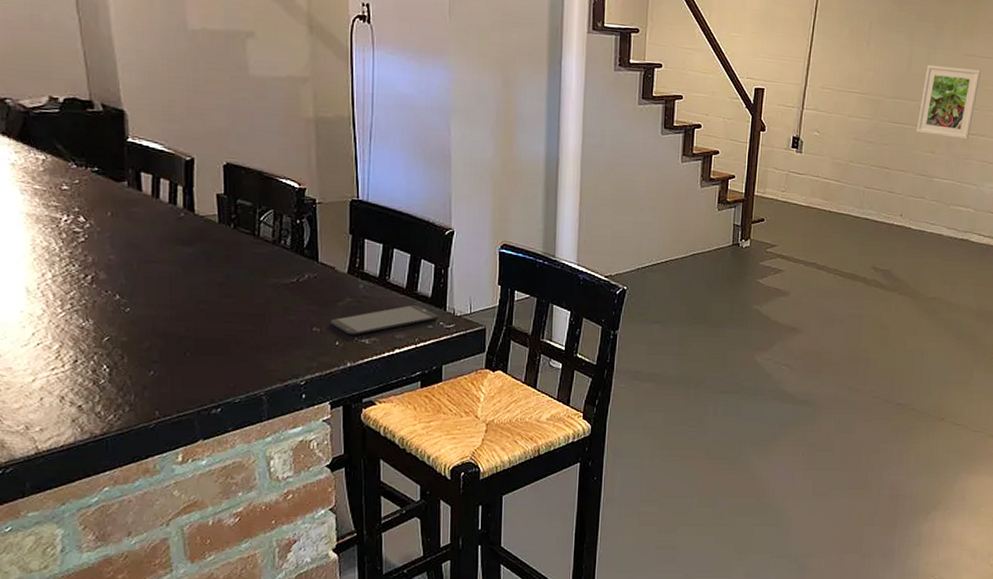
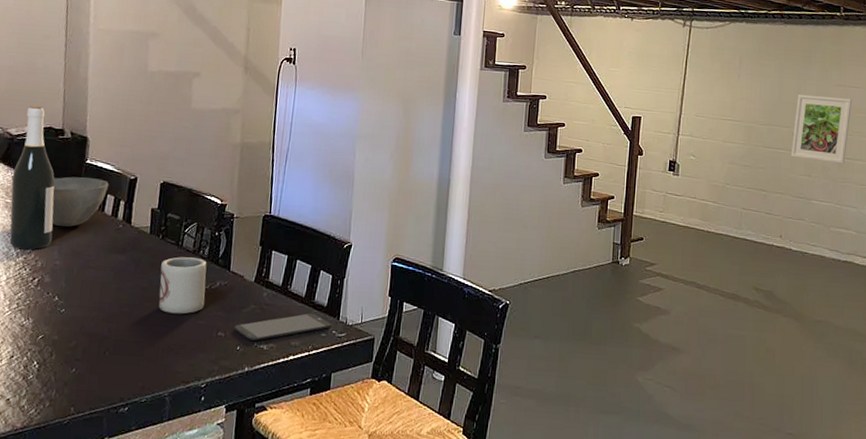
wine bottle: none [36,71,100,243] -> present [9,105,55,250]
bowl: none [89,158,160,217] -> present [51,176,109,227]
cup: none [237,248,294,310] -> present [158,257,207,314]

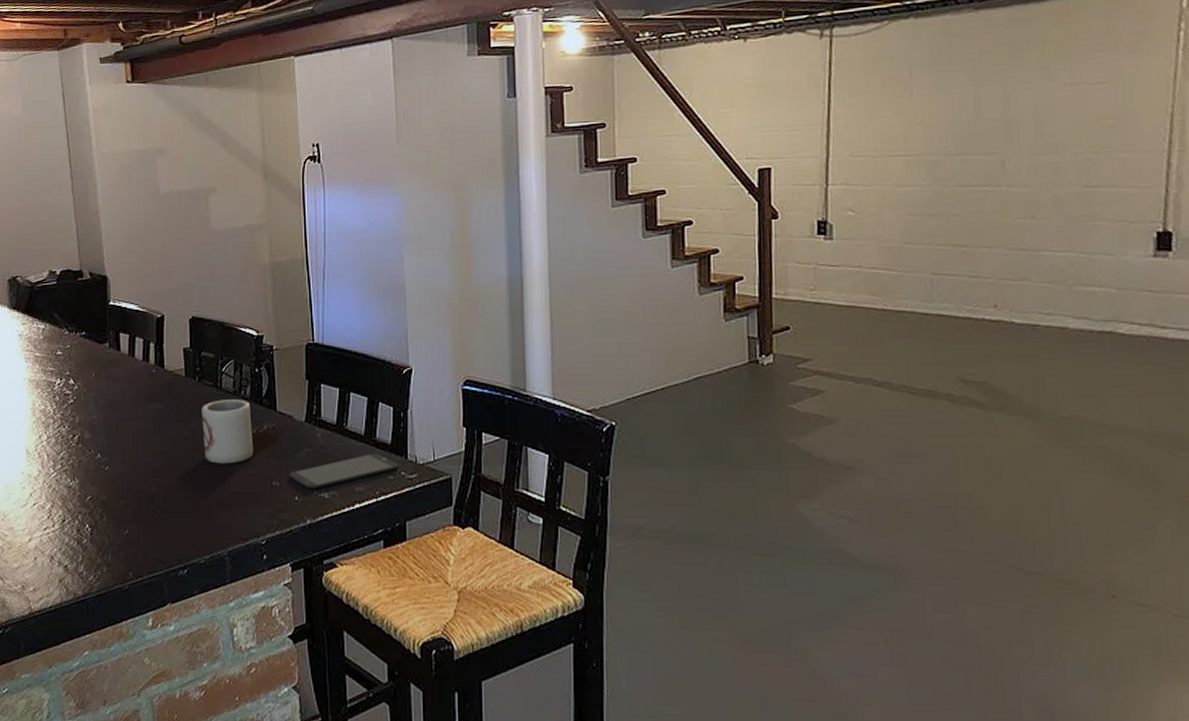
wine bottle: present [9,105,55,250] -> none [37,248,86,405]
bowl: present [51,176,109,227] -> none [79,321,136,378]
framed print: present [790,95,853,164] -> none [1000,101,1095,196]

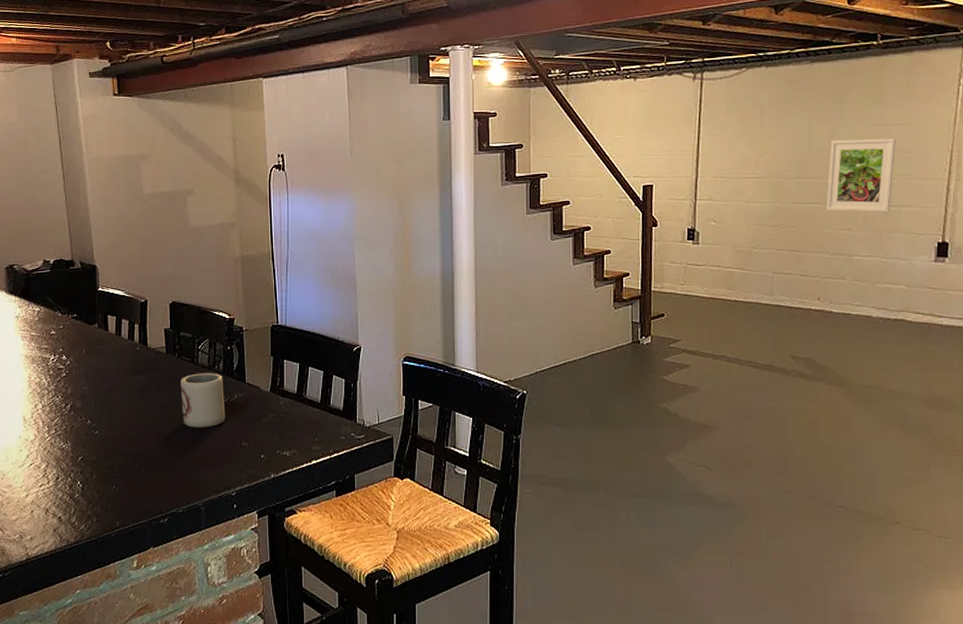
smartphone: present [289,453,399,489] -> none [256,417,349,448]
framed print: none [1000,101,1095,196] -> present [826,139,897,213]

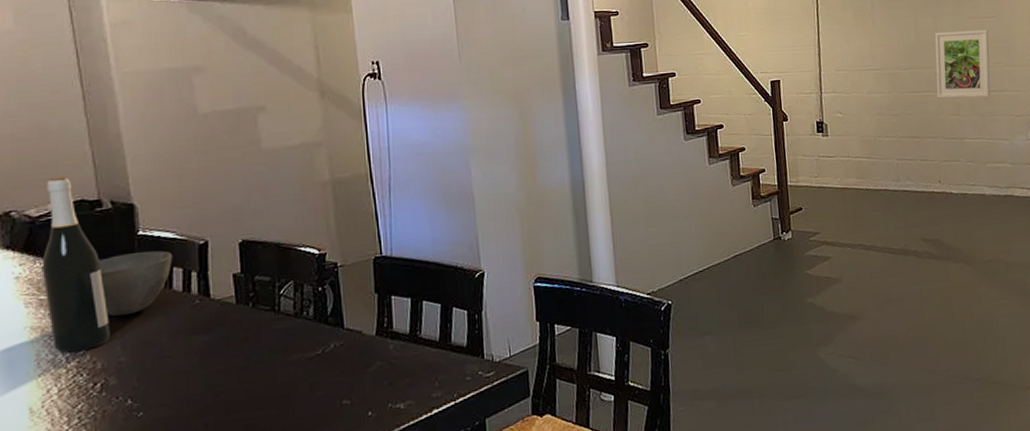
wine bottle: none [33,240,77,378] -> present [41,177,110,353]
bowl: none [70,305,122,354] -> present [98,250,173,317]
cup: present [181,373,226,428] -> none [257,321,320,391]

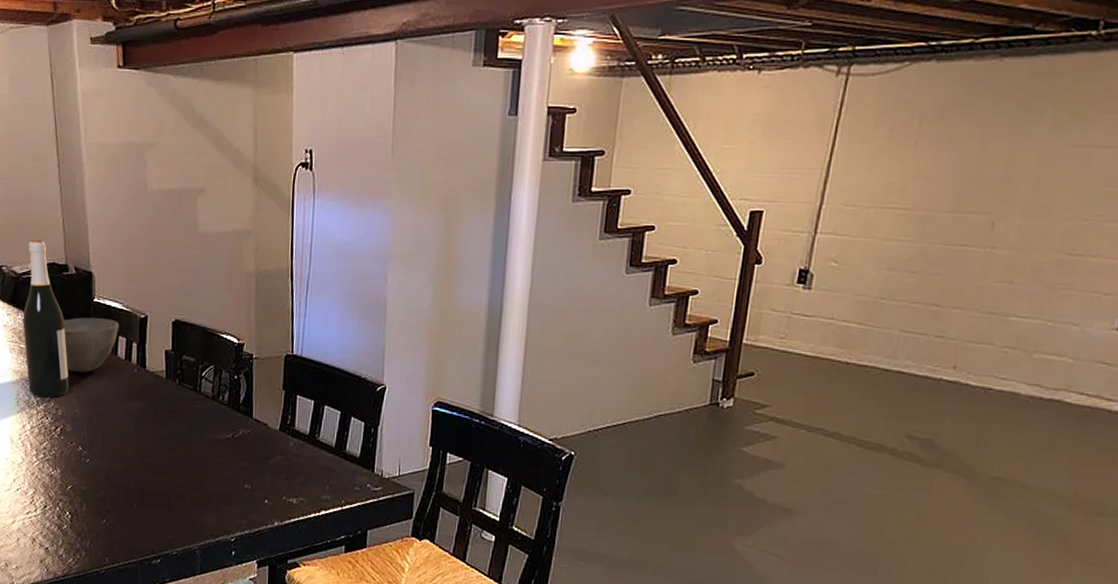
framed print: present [934,30,990,99] -> none [984,164,1098,263]

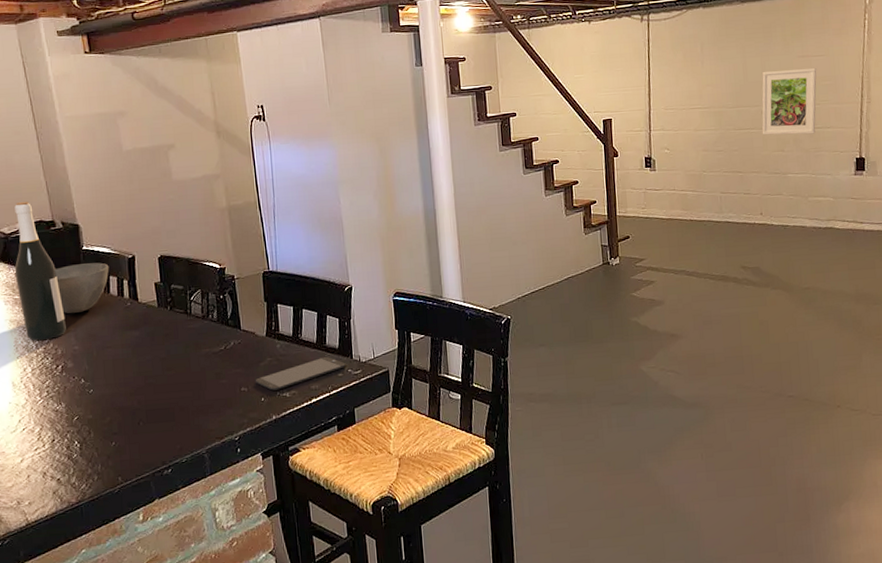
smartphone: none [260,464,366,494] -> present [255,356,346,391]
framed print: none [984,164,1098,263] -> present [762,68,817,135]

